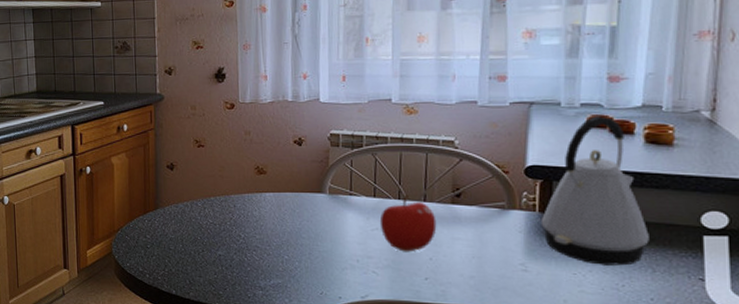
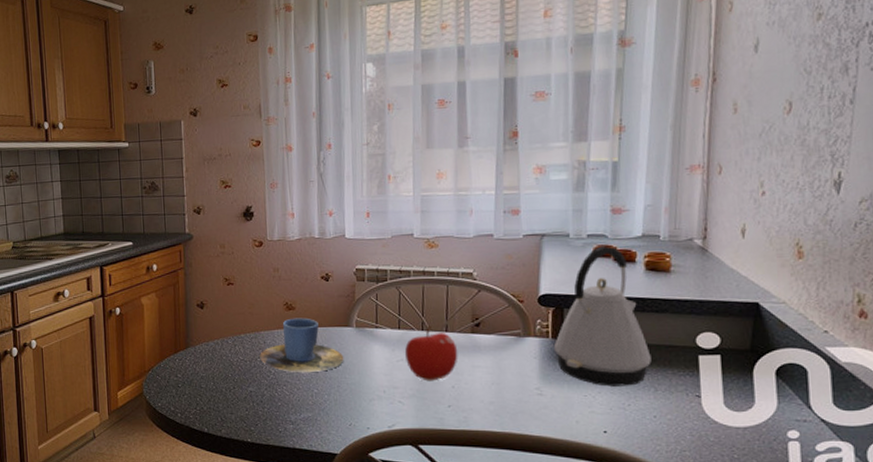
cup: none [229,182,316,238] -> present [260,317,344,372]

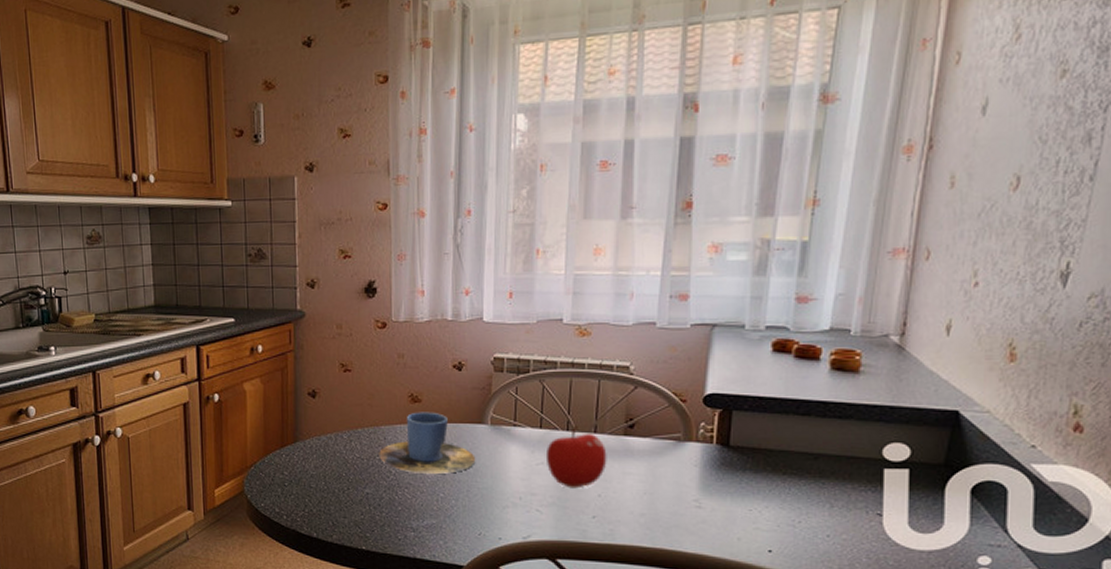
kettle: present [553,246,651,387] -> none [717,340,829,501]

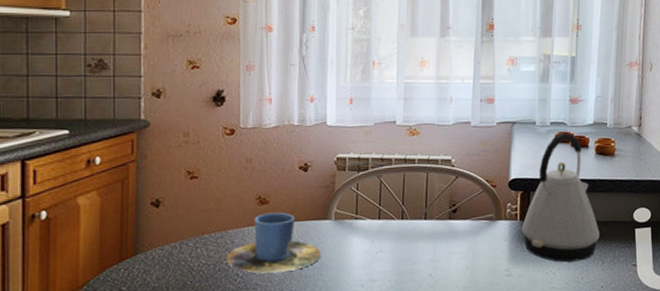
fruit: present [545,425,607,489] -> none [384,214,436,272]
kettle: none [717,340,829,501] -> present [521,133,600,263]

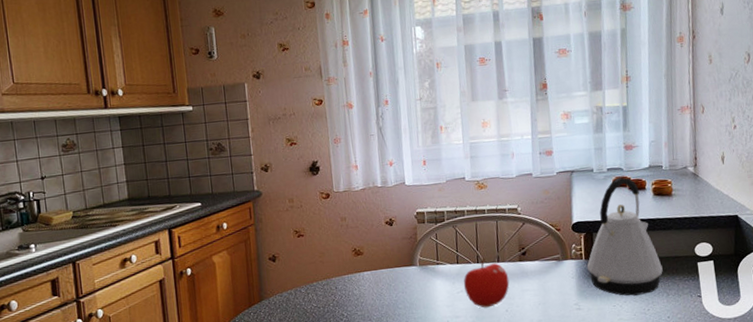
cup: present [226,212,321,274] -> none [332,261,411,314]
fruit: none [384,214,436,272] -> present [463,258,510,308]

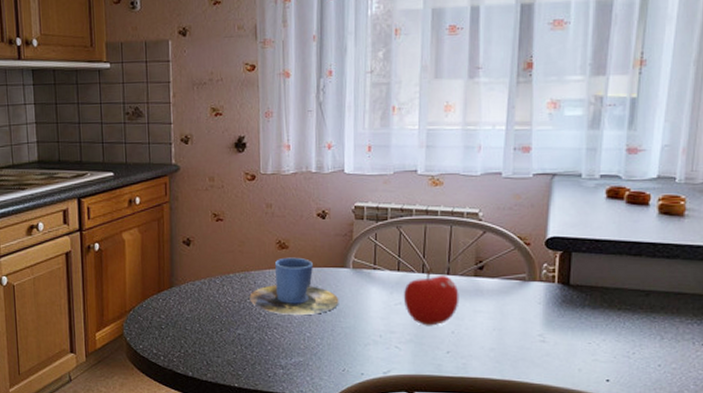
cup: none [332,261,411,314] -> present [249,257,339,315]
kettle: present [587,177,663,296] -> none [559,187,659,334]

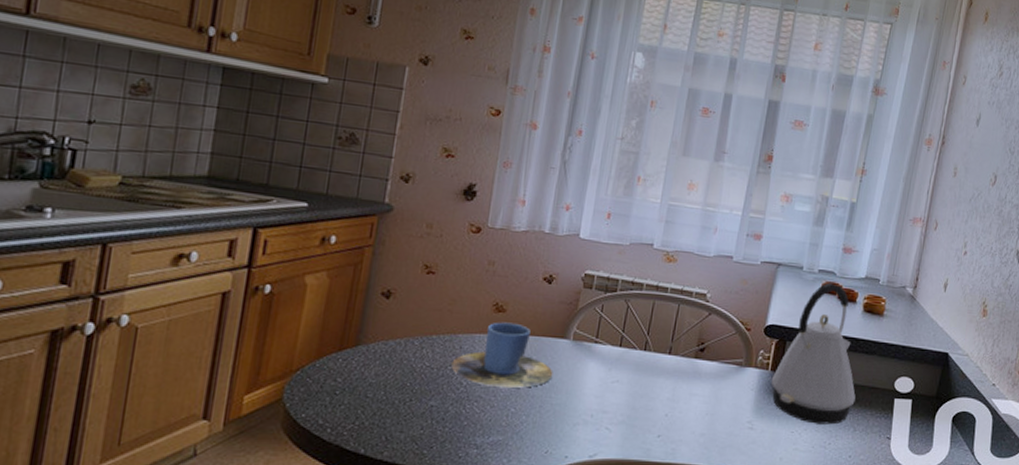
fruit: present [403,267,459,326] -> none [621,345,678,408]
kettle: none [559,187,659,334] -> present [771,283,856,425]

